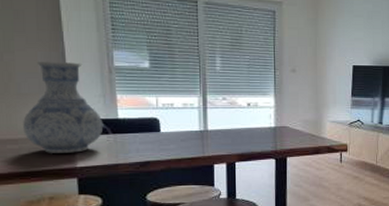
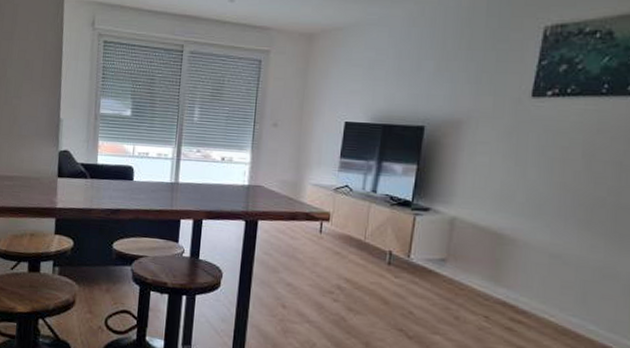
vase: present [23,61,104,154] -> none [18,106,84,194]

